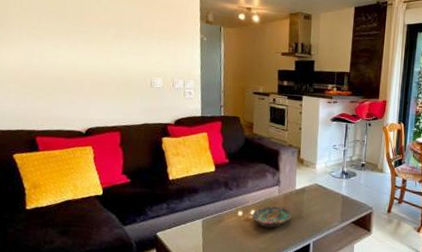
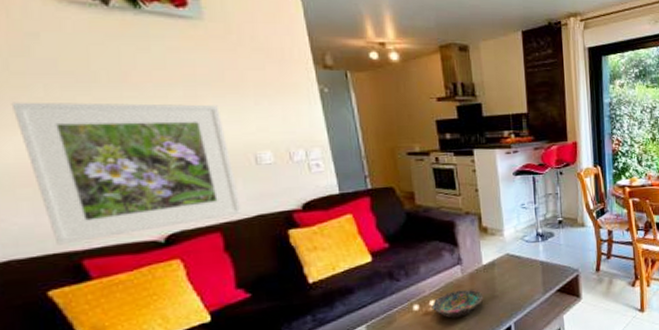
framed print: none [18,28,136,125] -> present [11,102,242,245]

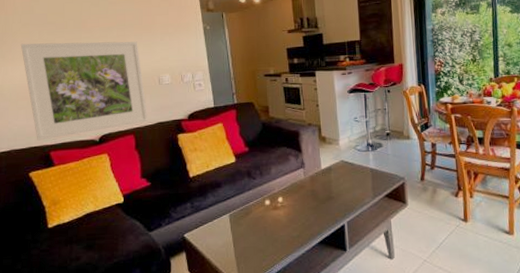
bowl: present [431,289,484,318] -> none [279,189,322,214]

